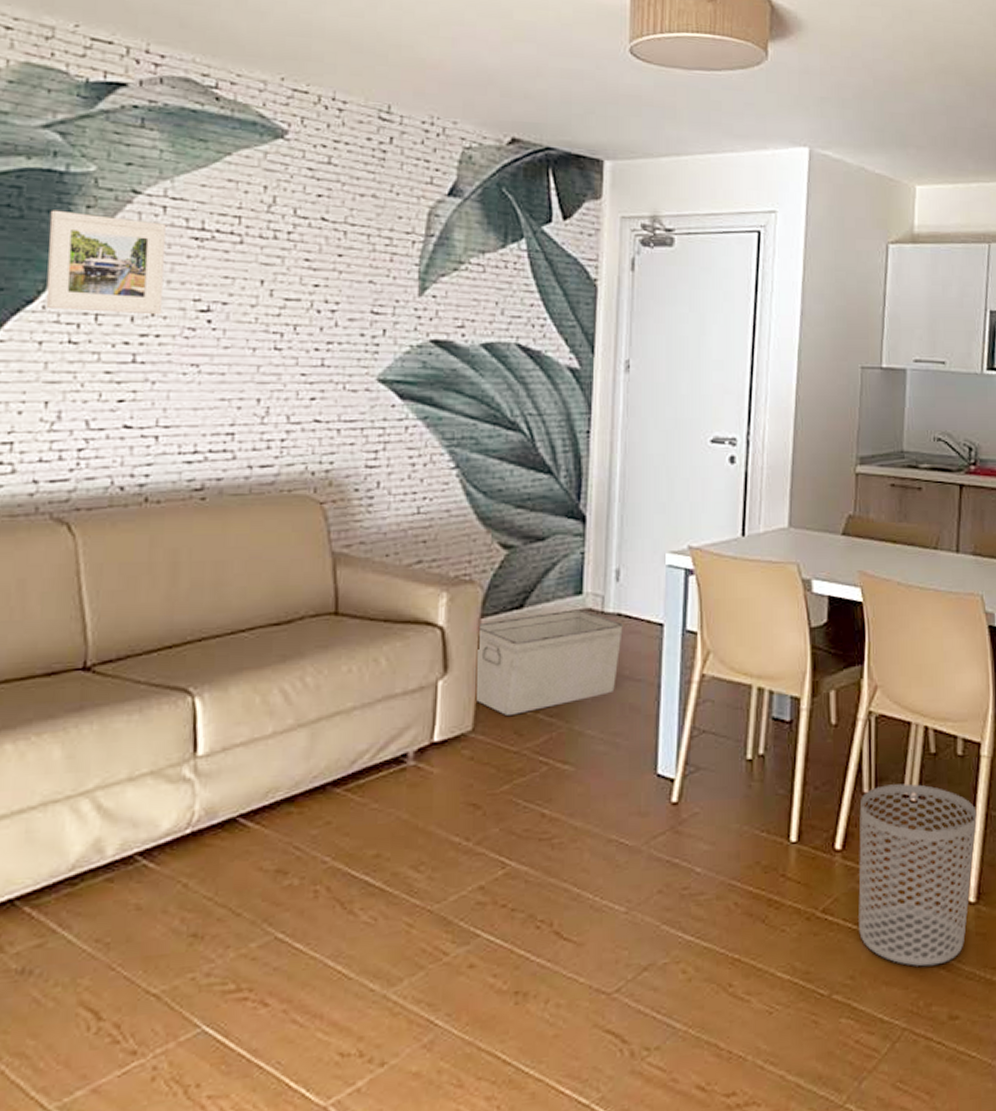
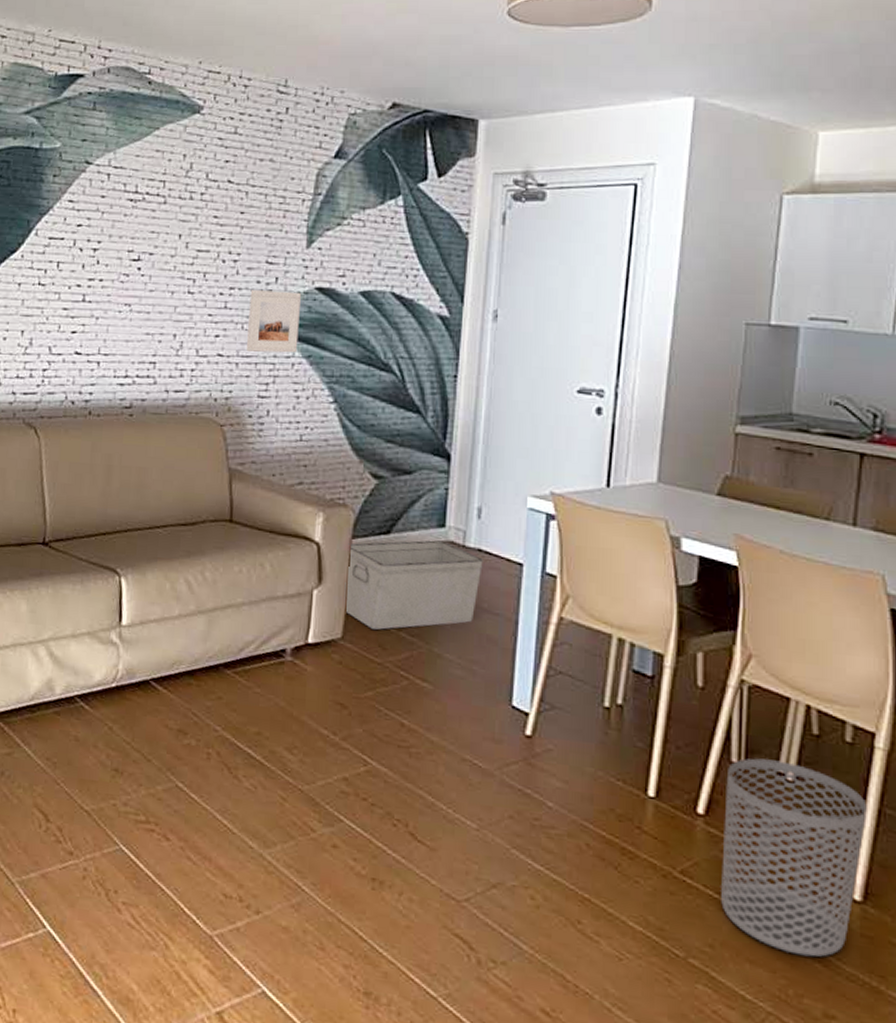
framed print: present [45,210,166,315] -> none [23,179,109,263]
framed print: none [349,344,413,415] -> present [246,290,301,353]

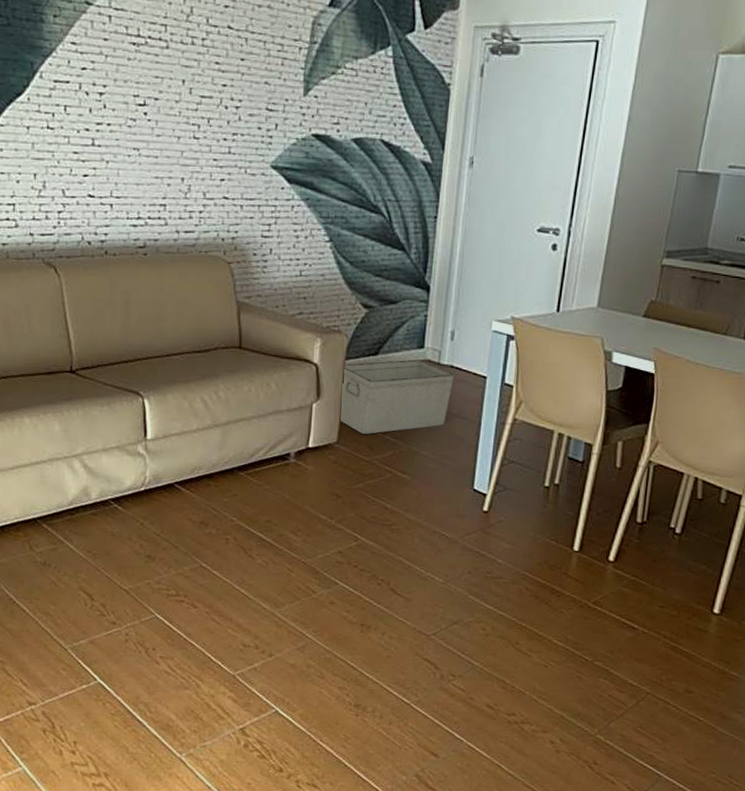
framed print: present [246,290,301,353] -> none [249,136,299,196]
waste bin: present [721,758,867,958] -> none [621,518,730,654]

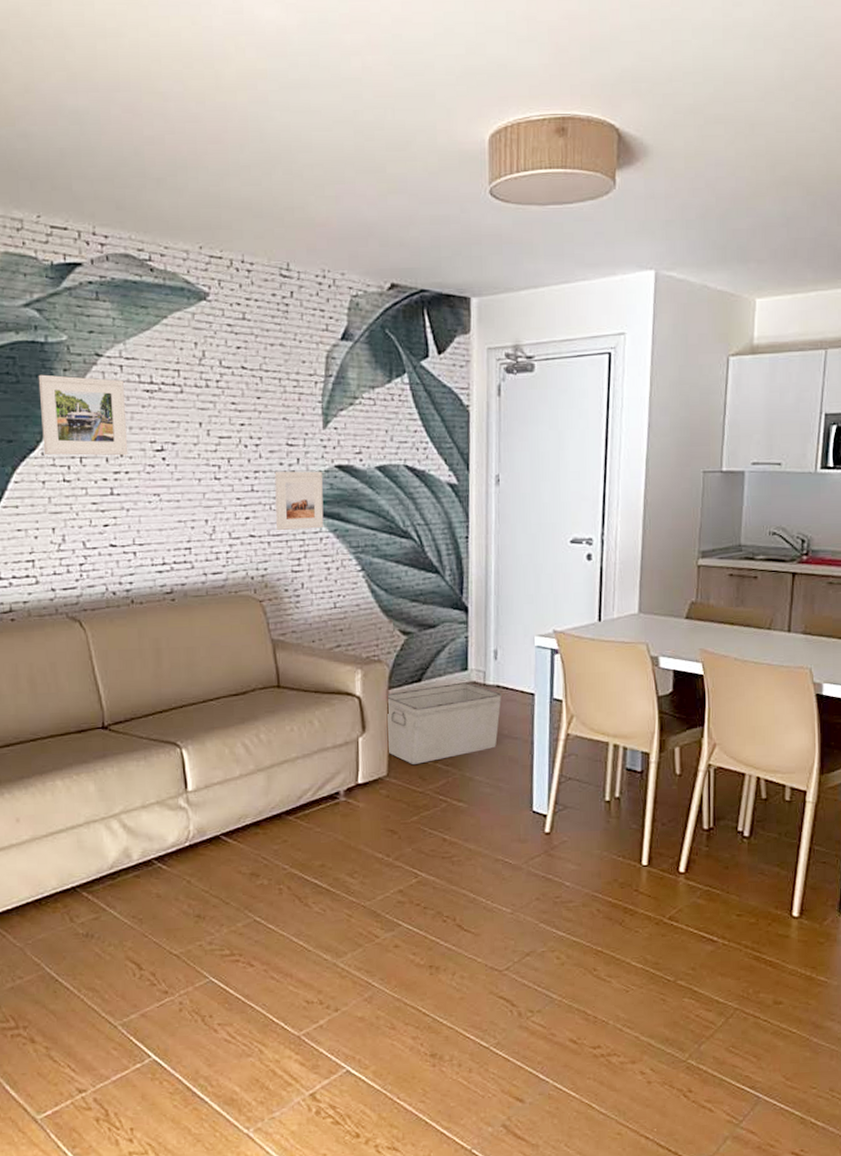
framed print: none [28,19,112,108] -> present [38,374,128,456]
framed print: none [249,136,299,196] -> present [274,471,324,530]

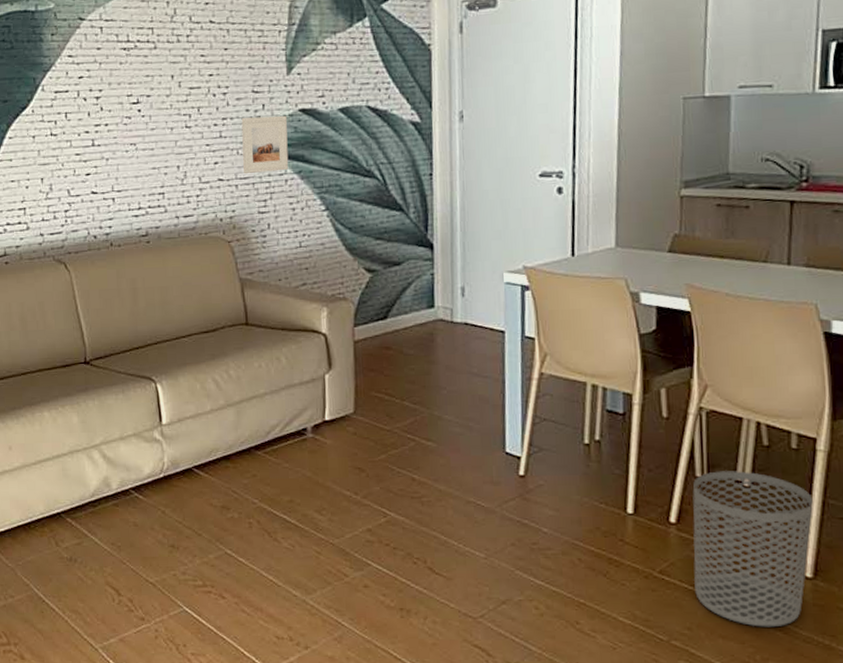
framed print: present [38,374,128,456] -> none [29,39,108,112]
storage bin: present [386,682,502,764] -> none [351,319,470,402]
waste bin: none [699,822,801,964] -> present [692,471,813,628]

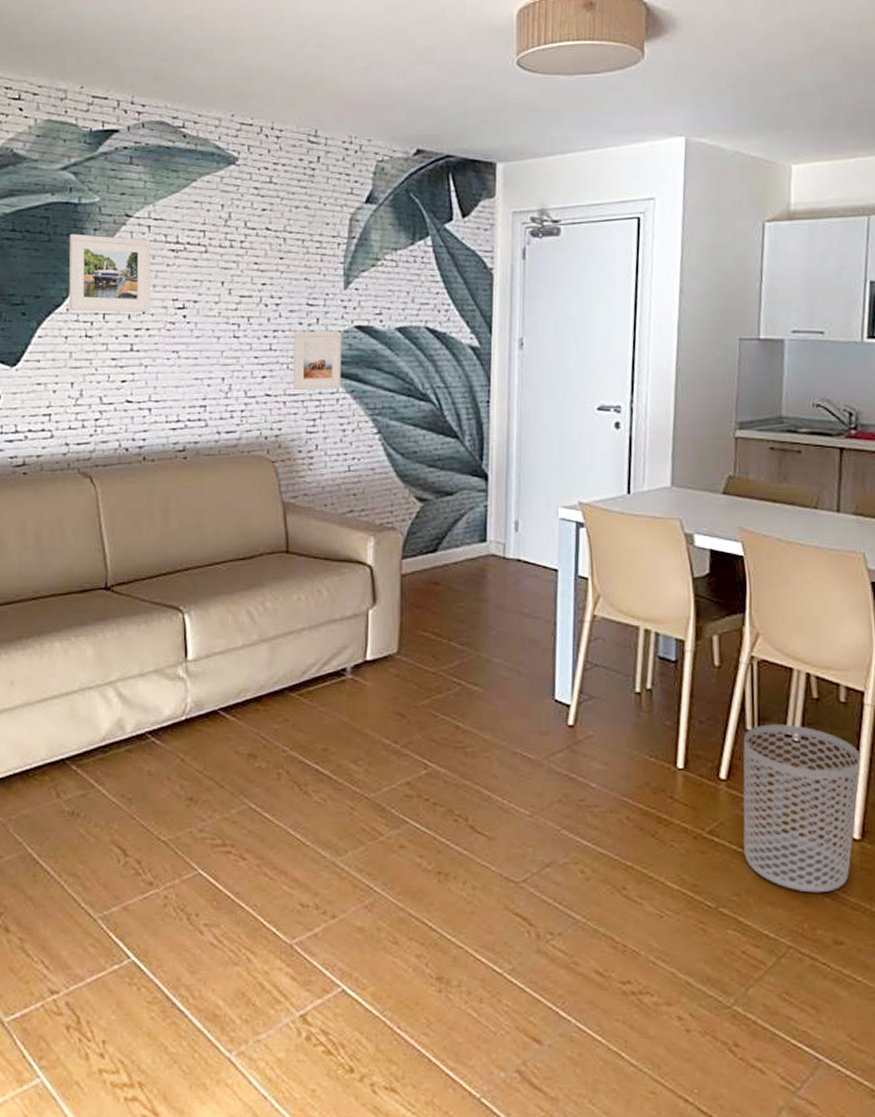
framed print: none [29,39,108,112] -> present [68,233,151,313]

